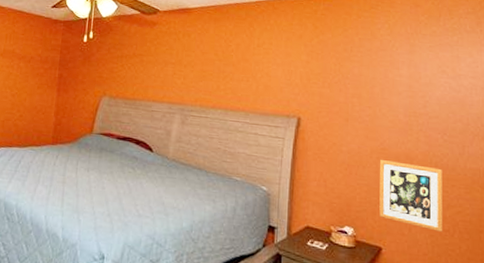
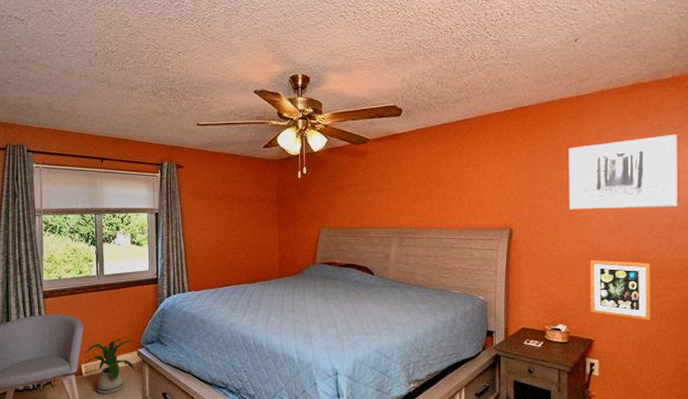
wall art: none [359,38,470,113] -> present [568,135,677,210]

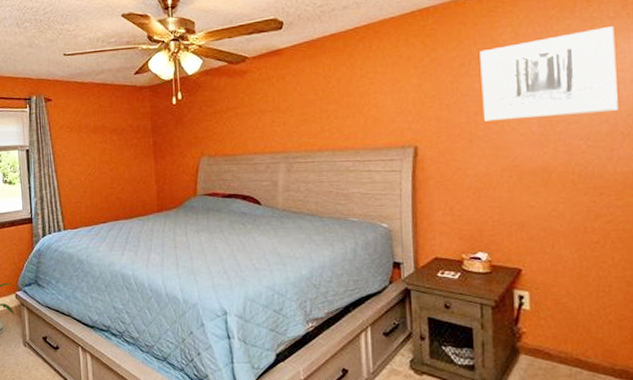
picture frame: present [590,260,650,320] -> none [513,177,591,245]

